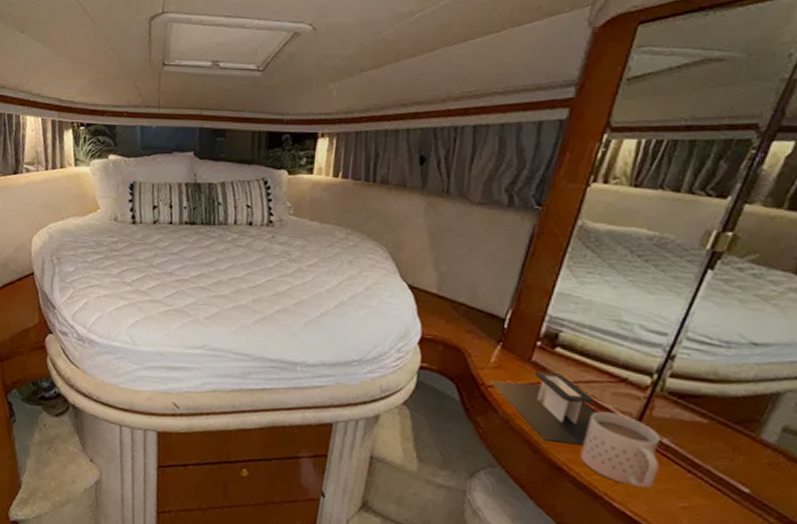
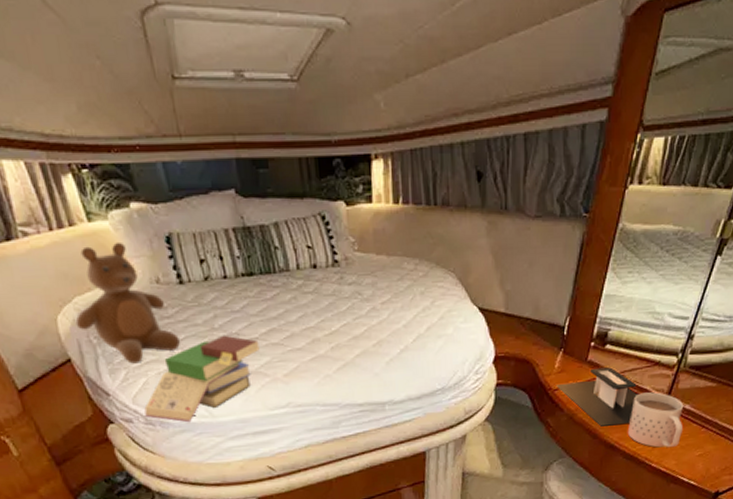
teddy bear: none [45,184,122,285] -> present [75,241,180,364]
book: none [77,272,188,346] -> present [144,335,260,423]

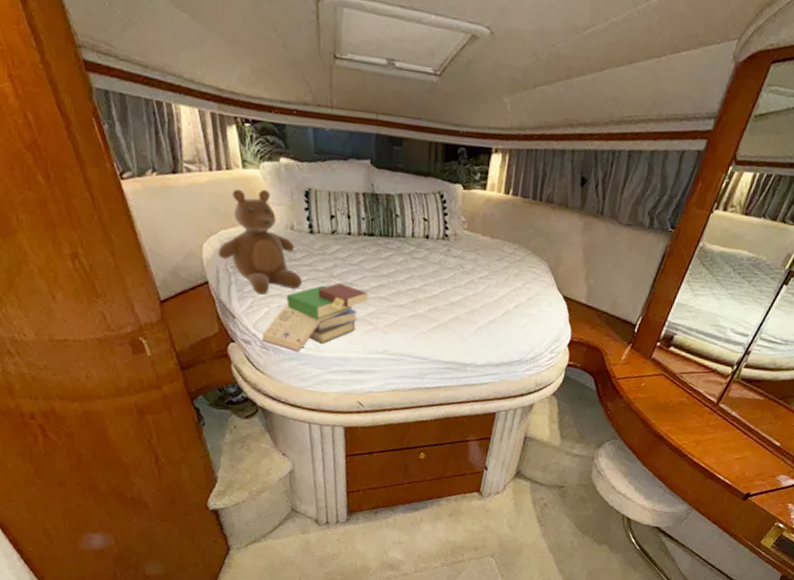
tissue dispenser: present [555,367,638,426] -> none [619,365,692,420]
mug: present [627,392,684,448] -> none [676,394,731,448]

